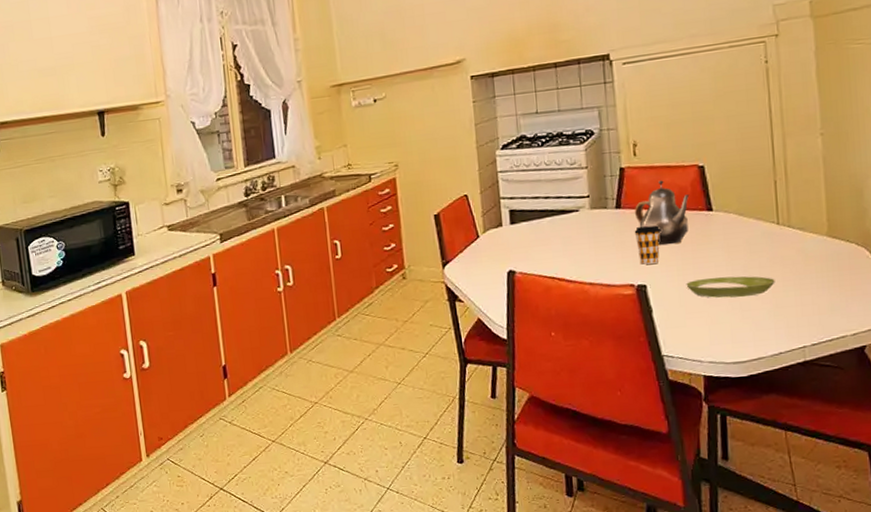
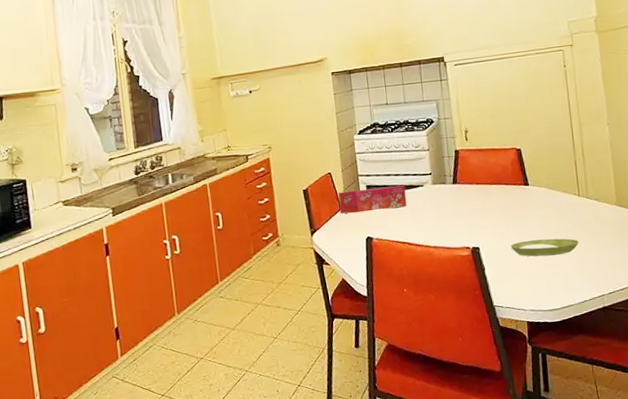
tissue box: none [475,209,558,243] -> present [338,184,407,214]
teapot: present [634,180,690,245] -> none [467,160,511,214]
coffee cup: present [634,225,661,265] -> none [468,197,489,230]

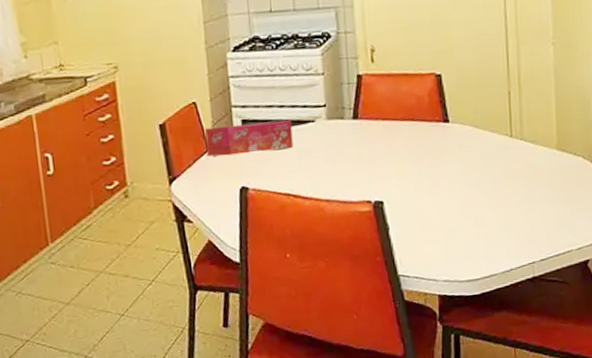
saucer: present [510,238,579,257] -> none [422,190,508,214]

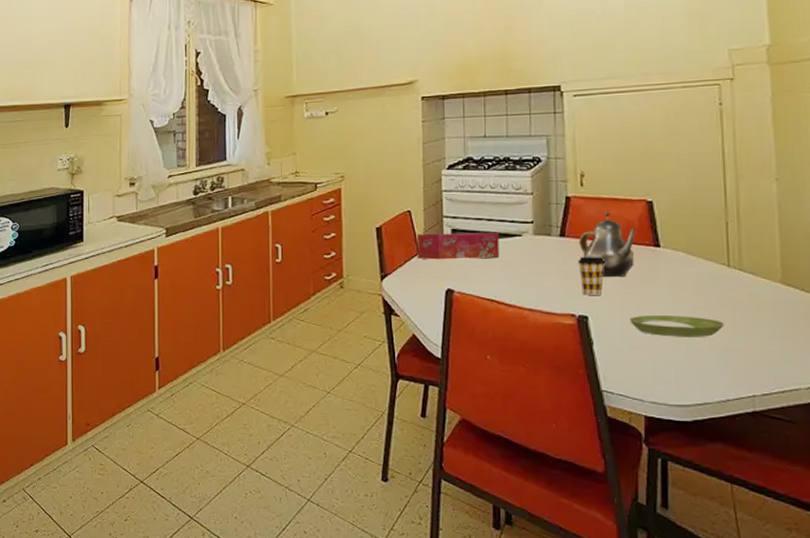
teapot: none [371,89,427,158] -> present [578,212,637,276]
coffee cup: none [371,137,398,180] -> present [578,257,606,295]
saucer: none [422,190,508,214] -> present [629,316,724,337]

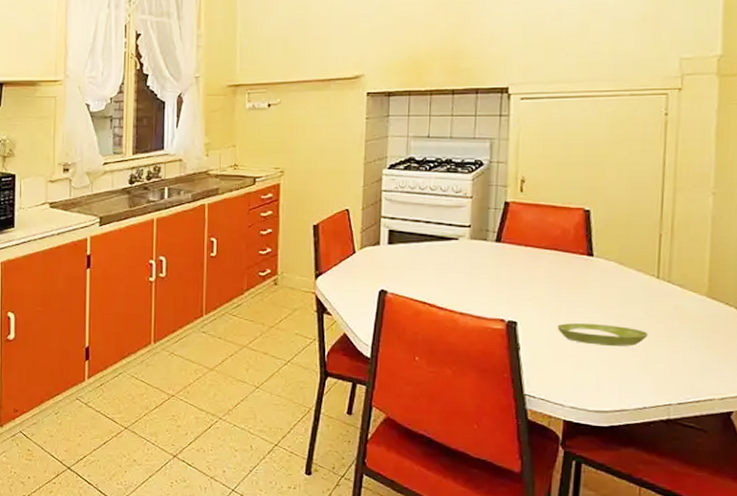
tissue box: present [416,232,500,260] -> none [352,233,436,261]
teapot: present [578,212,637,276] -> none [513,219,572,284]
coffee cup: present [578,257,606,295] -> none [511,263,539,301]

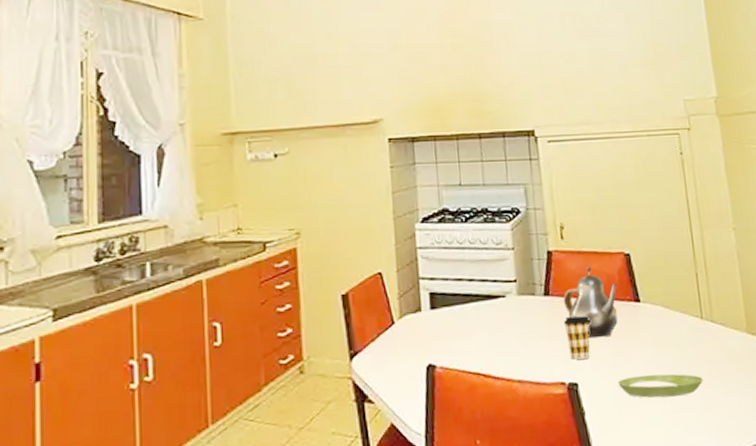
coffee cup: none [511,263,539,301] -> present [563,316,591,360]
teapot: none [513,219,572,284] -> present [563,267,618,338]

